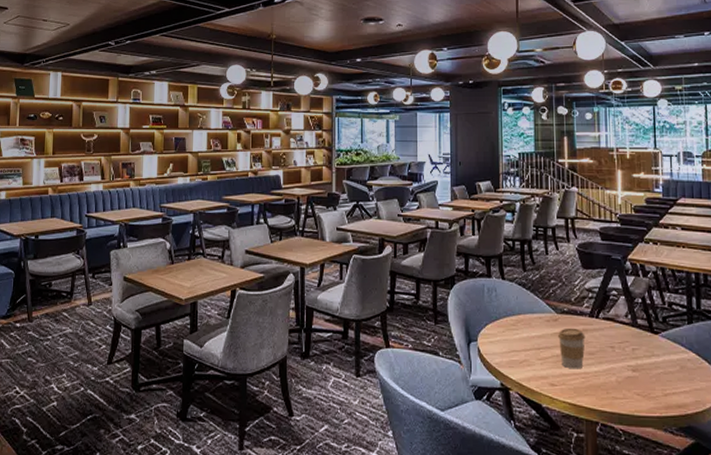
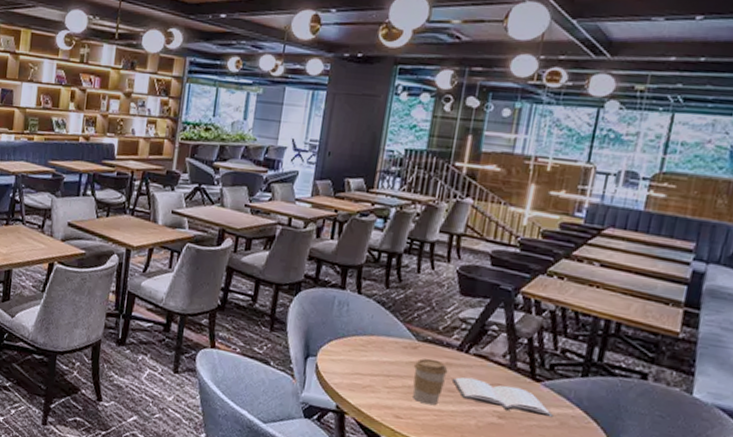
book: none [590,339,674,364] -> present [451,376,553,418]

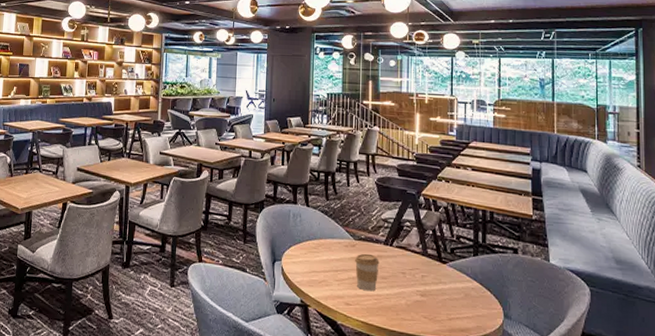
book: present [451,376,553,418] -> none [383,265,459,291]

